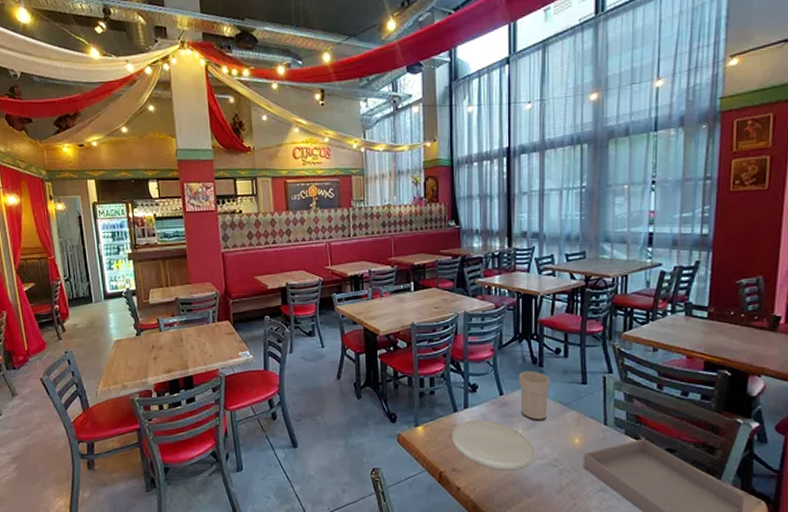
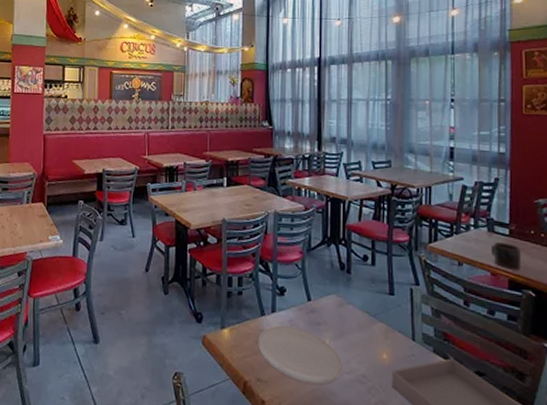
cup: present [519,370,550,421] -> none [327,276,357,332]
mug: none [688,326,720,351] -> present [491,242,522,269]

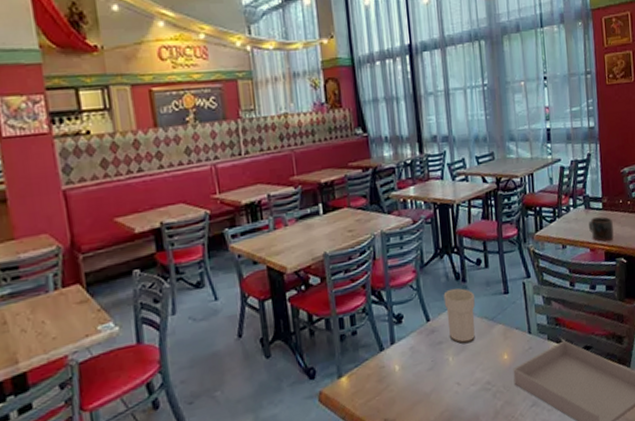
plate: present [258,325,343,386] -> none [380,352,469,410]
cup: none [327,276,357,332] -> present [443,288,475,344]

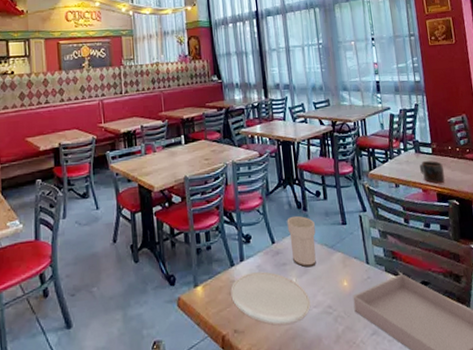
plate: none [380,352,469,410] -> present [230,271,311,326]

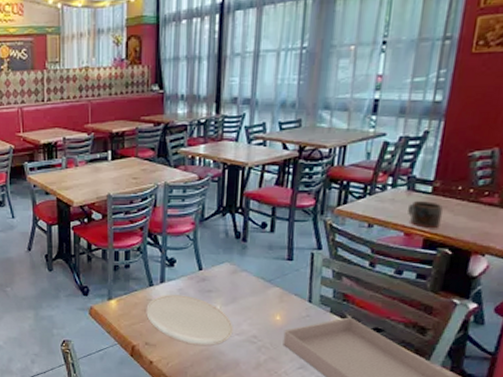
cup: present [287,215,316,268] -> none [219,245,253,297]

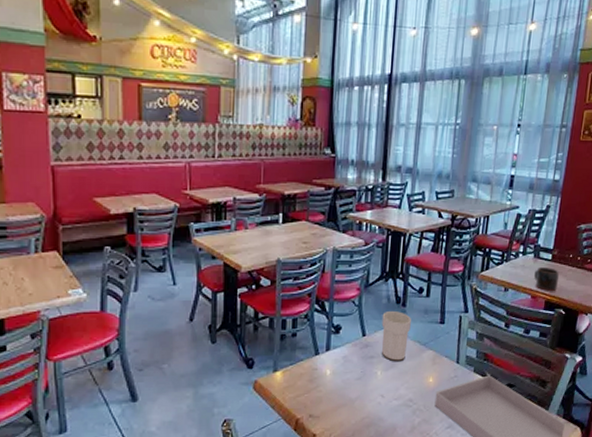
plate: present [146,295,233,347] -> none [311,362,392,414]
cup: none [219,245,253,297] -> present [381,310,411,362]

